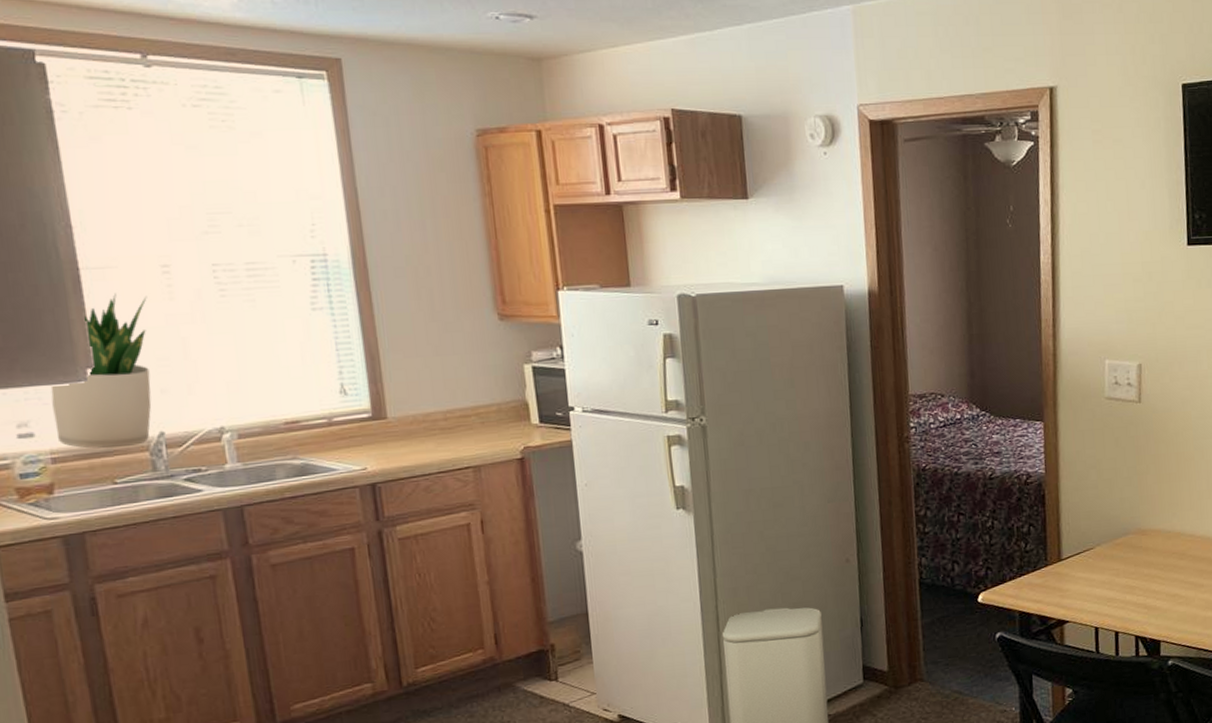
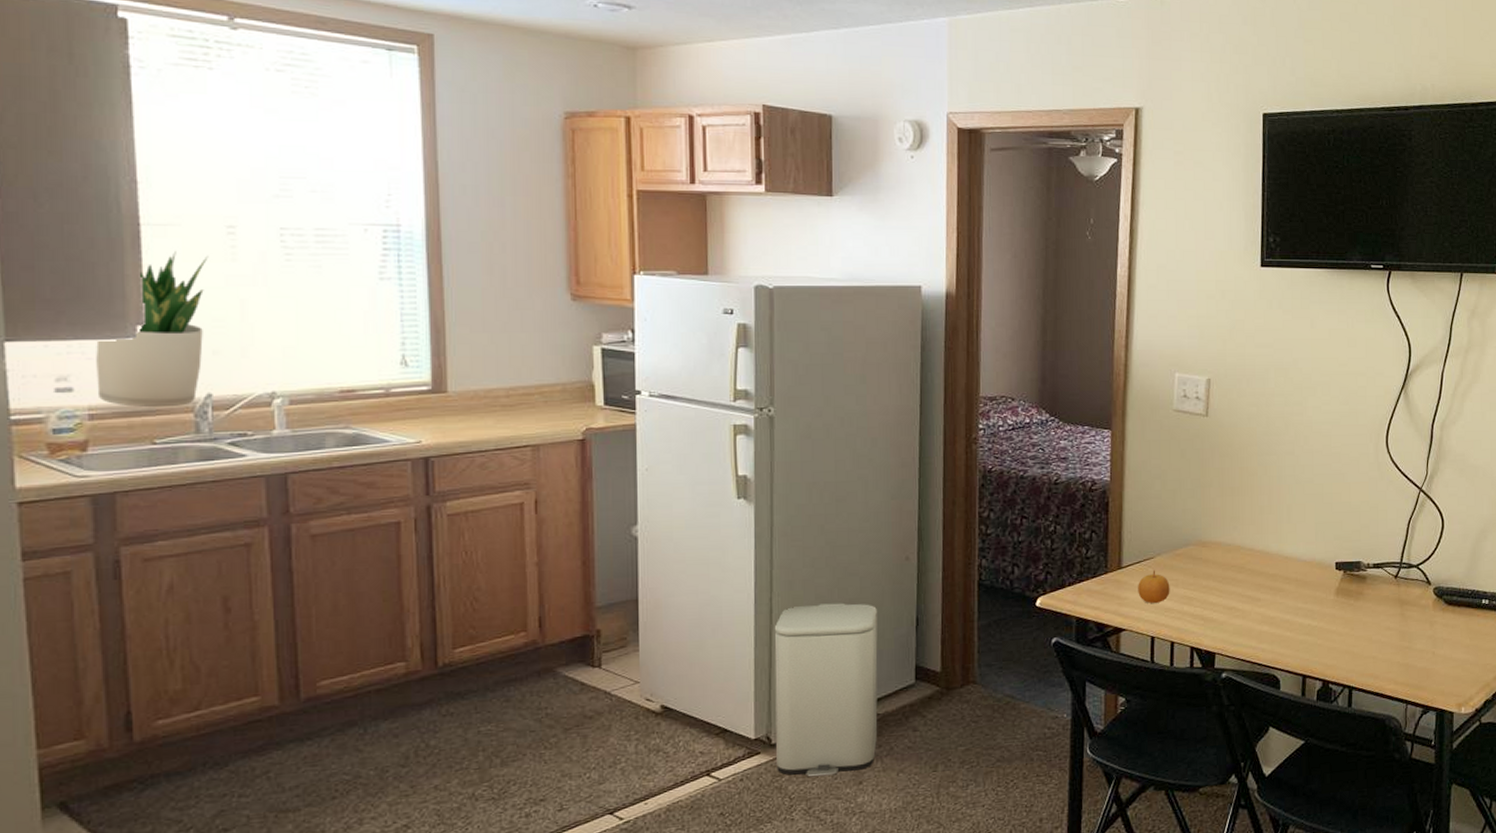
fruit: none [1079,561,1112,595] -> present [1138,570,1170,604]

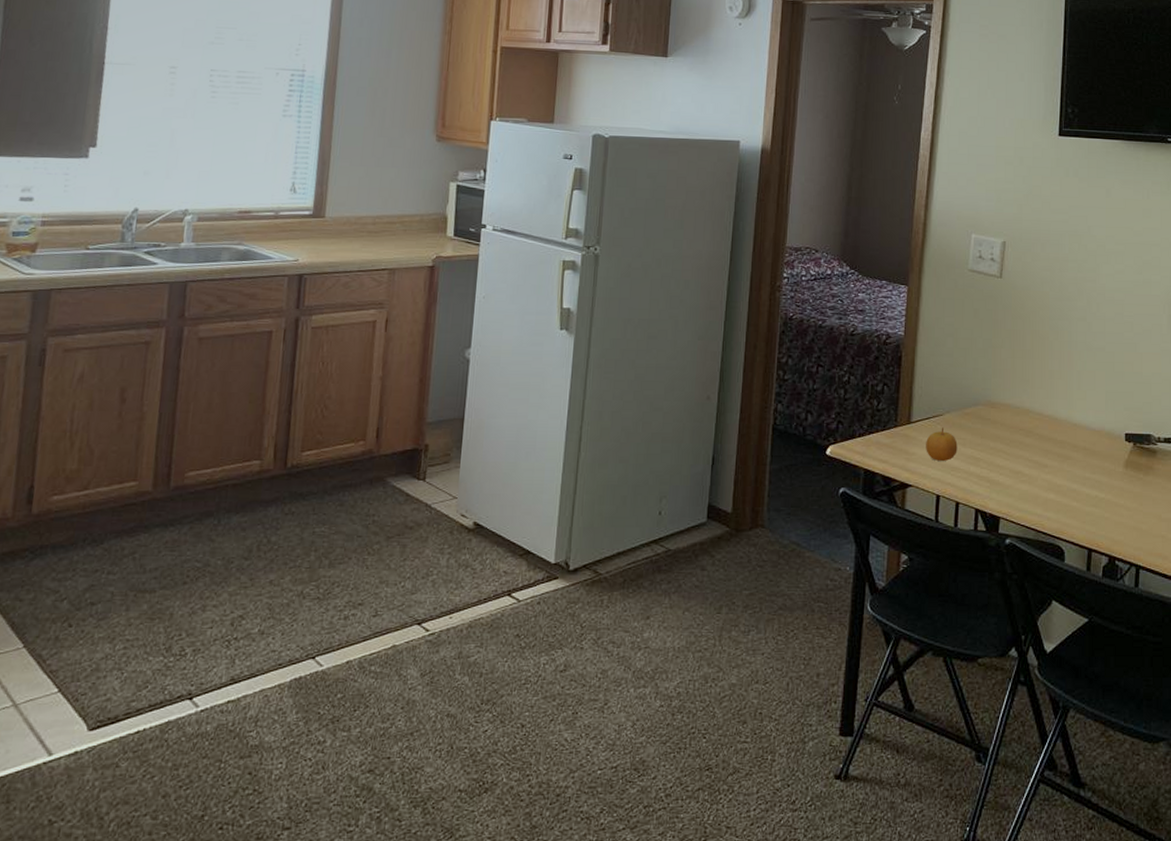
planter: present [96,252,209,408] -> none [51,87,153,218]
pedal bin: present [774,602,878,778] -> none [571,436,677,608]

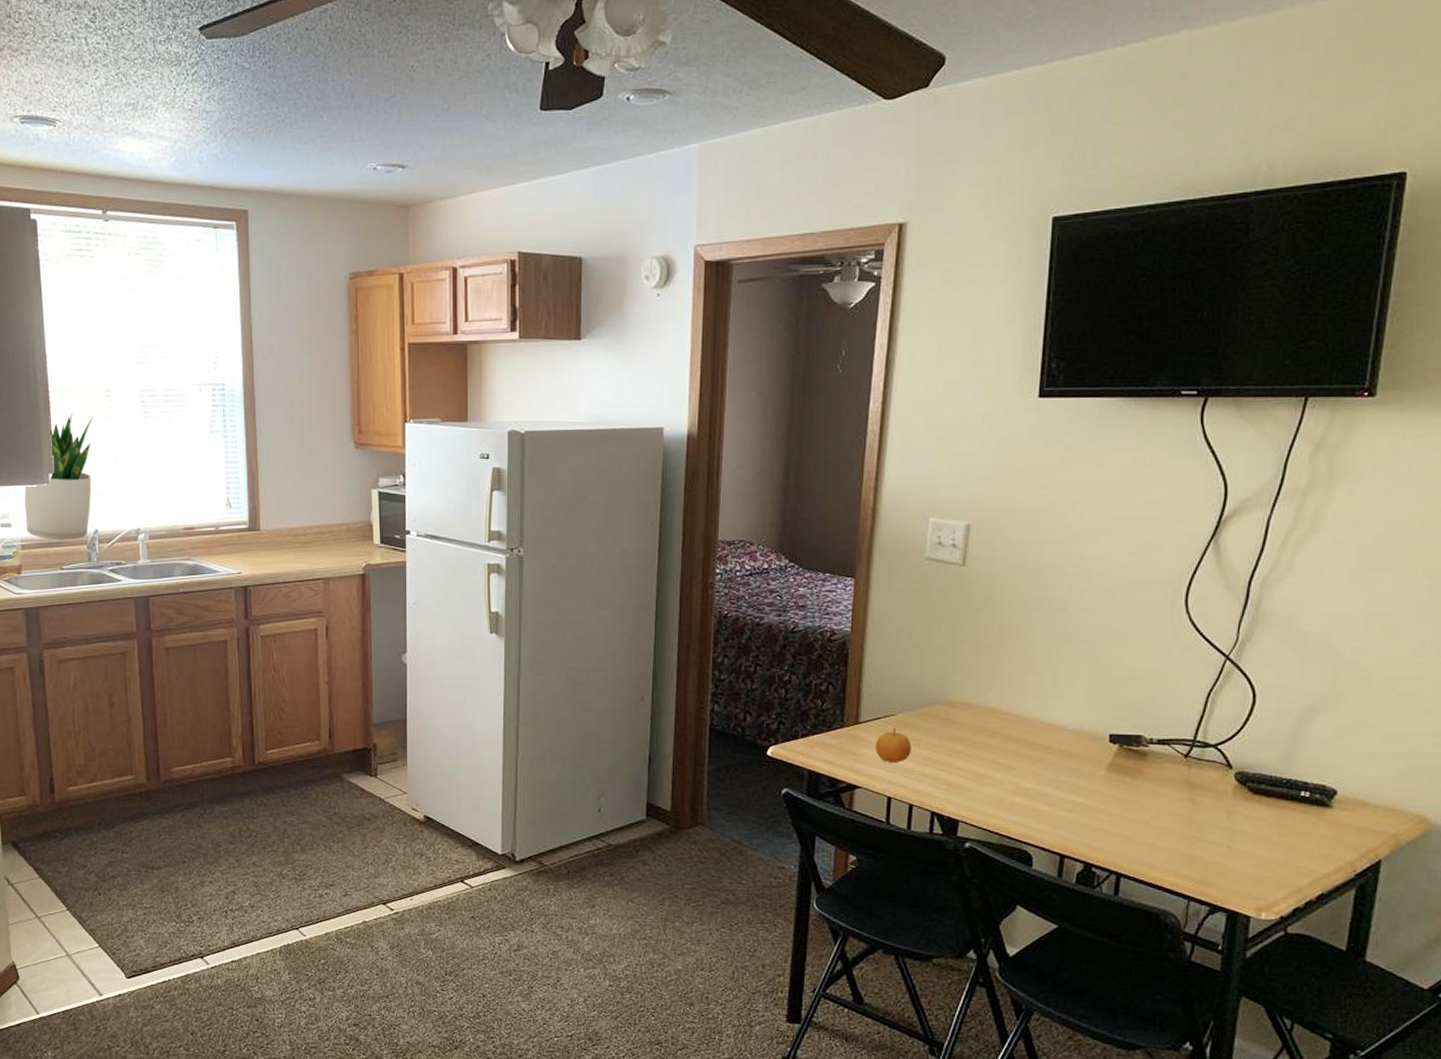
planter: none [51,87,153,218] -> present [24,413,94,540]

